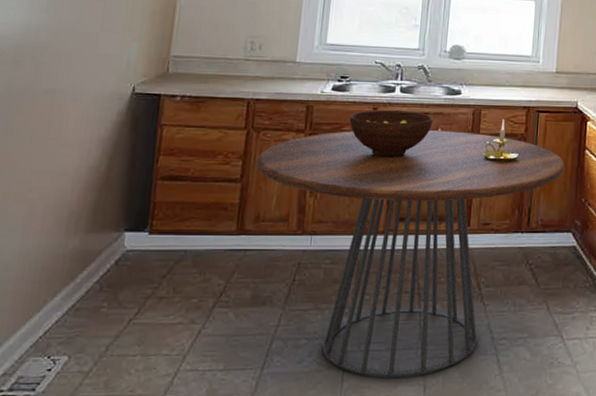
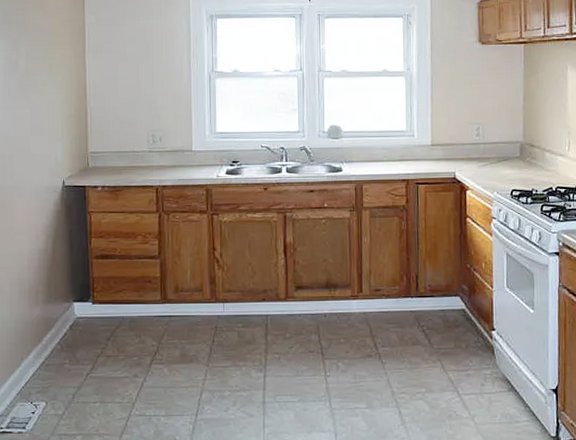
dining table: present [256,130,565,377] -> none [170,206,447,424]
fruit bowl: present [349,110,434,157] -> none [244,189,319,232]
candle holder: present [483,119,518,162] -> none [368,192,402,233]

